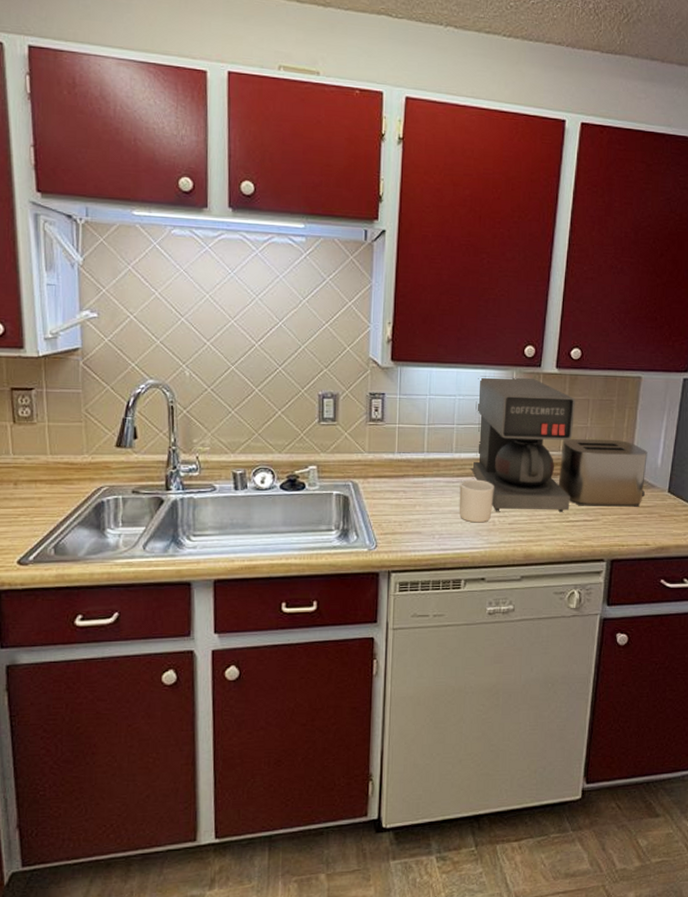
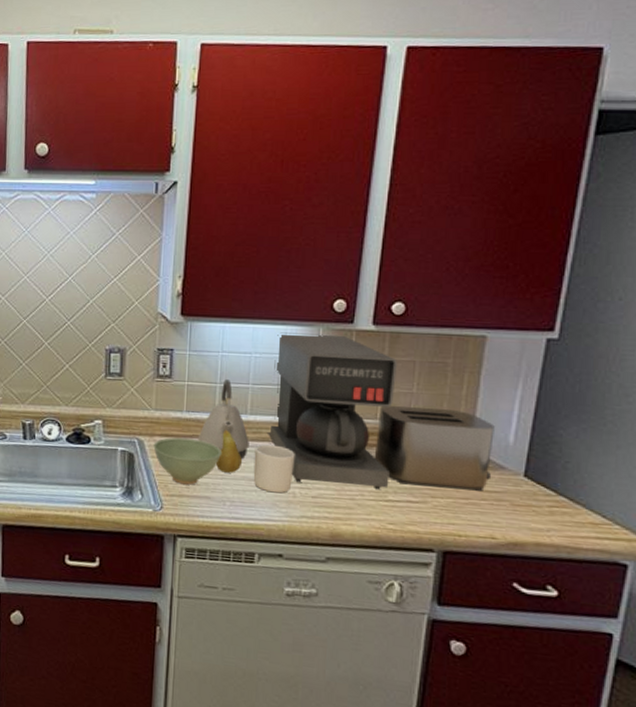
bowl: none [367,478,430,522] -> present [153,437,221,485]
kettle: none [408,421,455,495] -> present [197,379,249,460]
fruit: none [426,467,448,508] -> present [216,429,242,473]

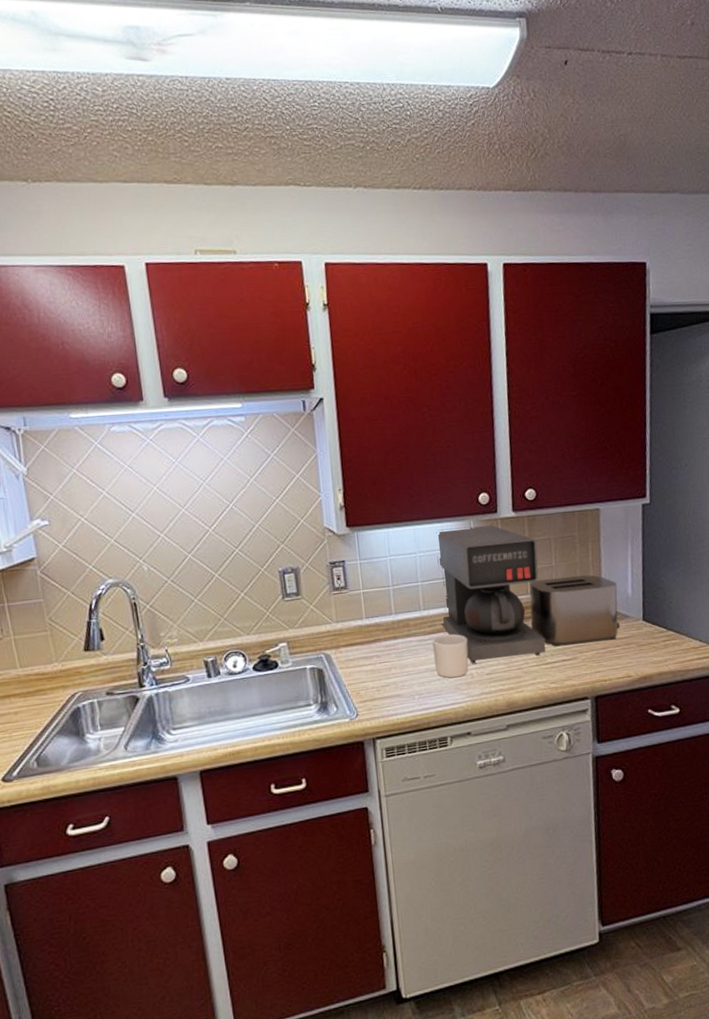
bowl: present [153,437,221,485] -> none [340,643,404,689]
kettle: present [197,379,249,460] -> none [380,581,427,653]
fruit: present [216,429,242,473] -> none [401,628,423,669]

